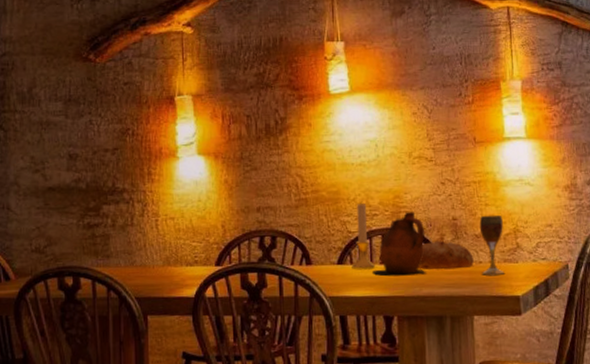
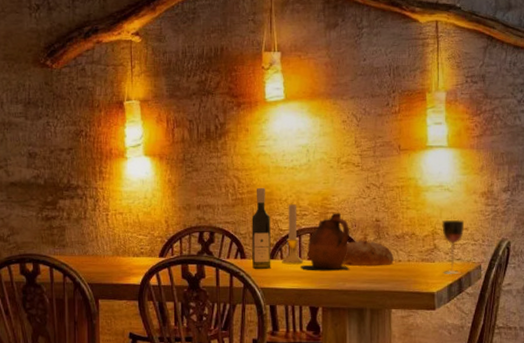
bottle: none [317,186,340,277] -> present [251,187,271,270]
cup: present [479,214,505,276] -> none [400,217,422,274]
wineglass: none [524,215,548,276] -> present [442,219,465,274]

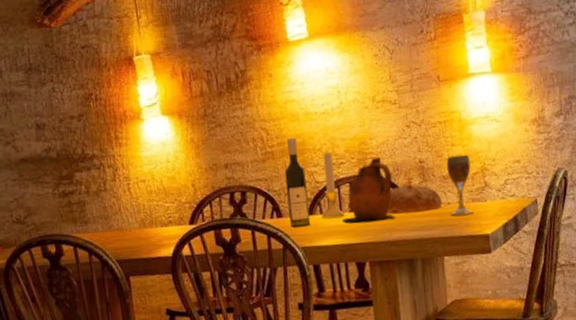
cup: none [400,217,422,274] -> present [446,154,473,216]
wineglass: present [442,219,465,274] -> none [491,151,517,213]

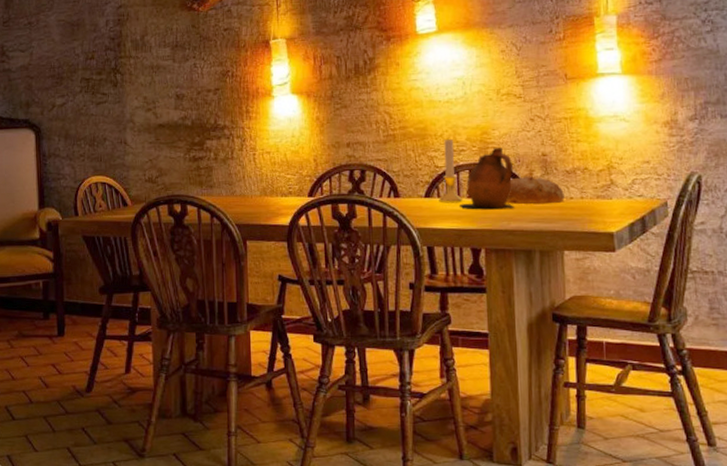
bottle: present [284,137,311,229] -> none [405,122,428,209]
cup: present [446,154,473,216] -> none [570,151,597,212]

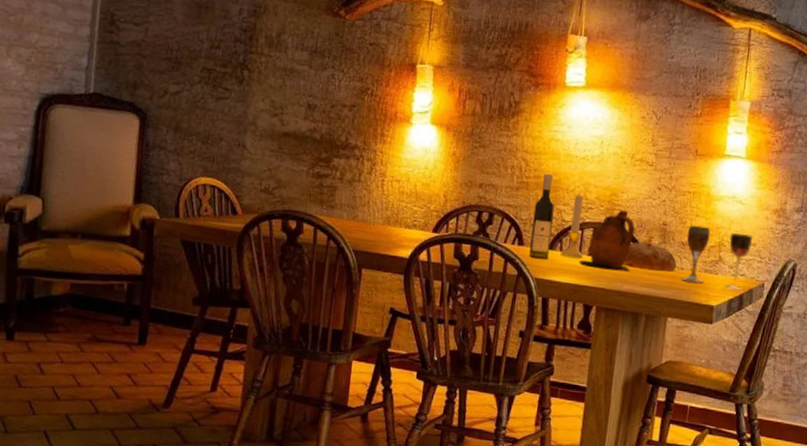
bottle: none [405,122,428,209] -> present [529,173,555,260]
cup: none [570,151,597,212] -> present [682,225,710,284]
wineglass: none [618,151,646,212] -> present [724,233,753,290]

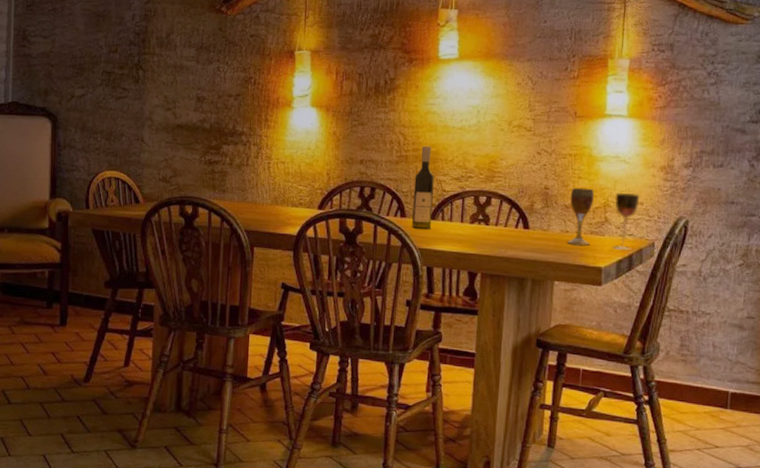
candle holder: present [560,194,584,259] -> none [442,164,466,228]
ceramic pitcher: present [579,210,636,272] -> none [462,177,517,238]
bread: present [623,241,677,272] -> none [506,207,561,236]

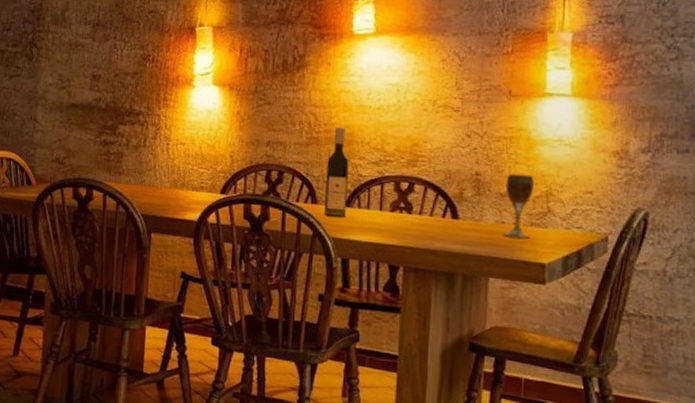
wineglass: present [612,193,640,250] -> none [557,180,589,245]

